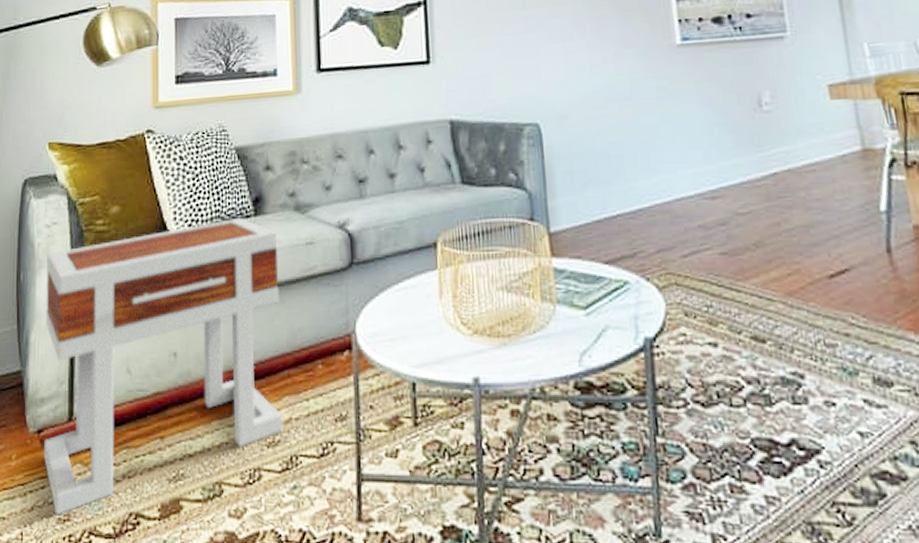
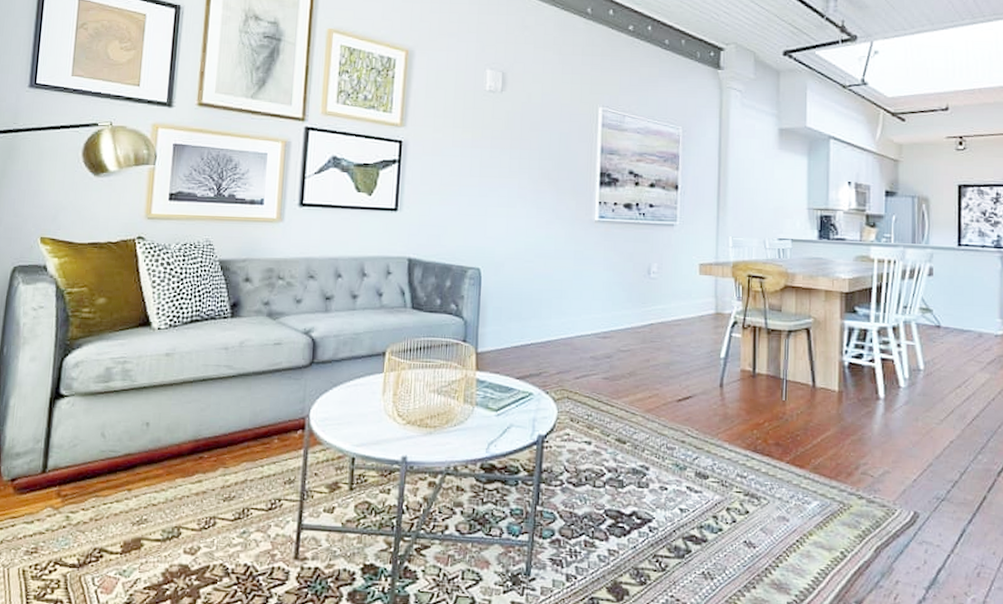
side table: present [44,217,282,516] -> none [16,317,250,549]

